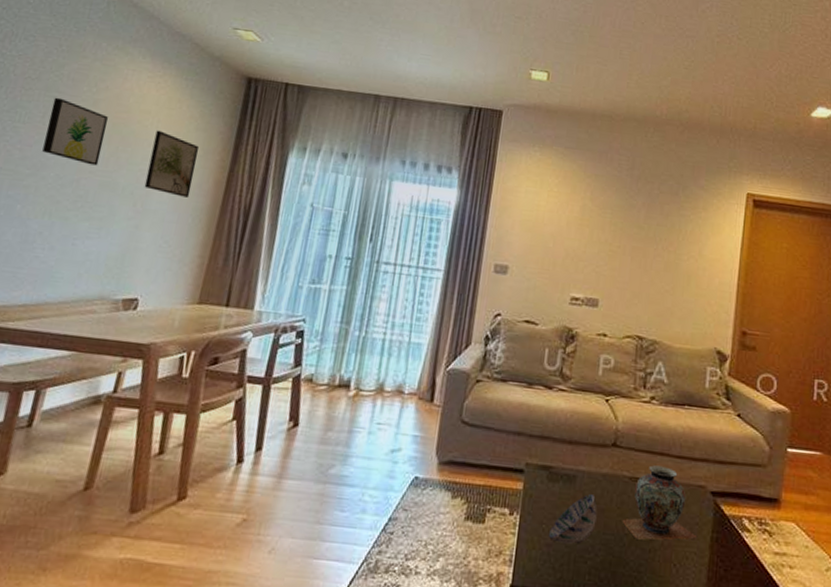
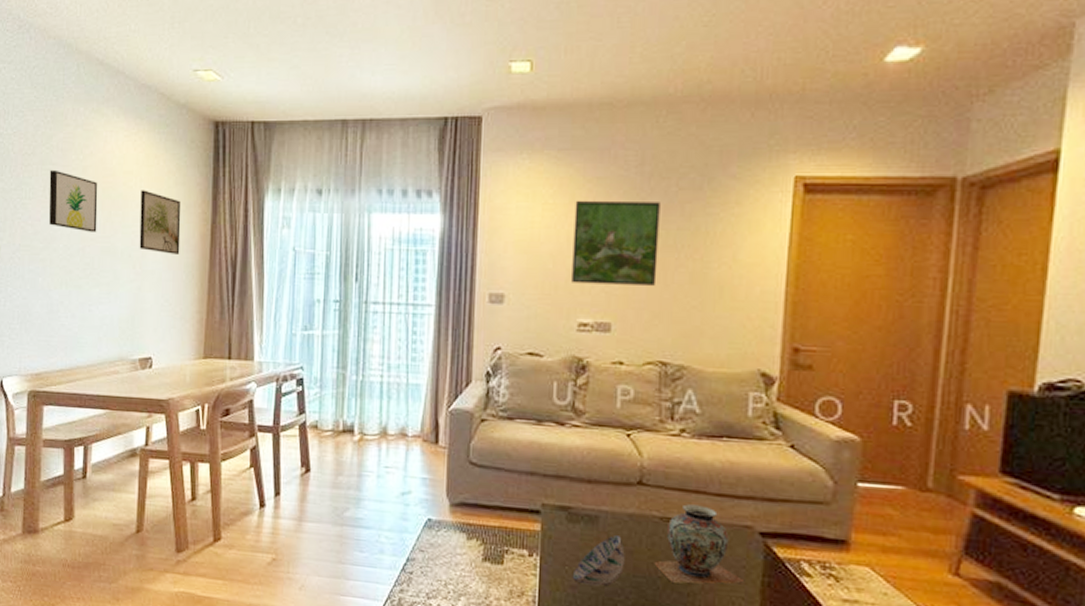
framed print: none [568,191,645,270] -> present [572,200,660,286]

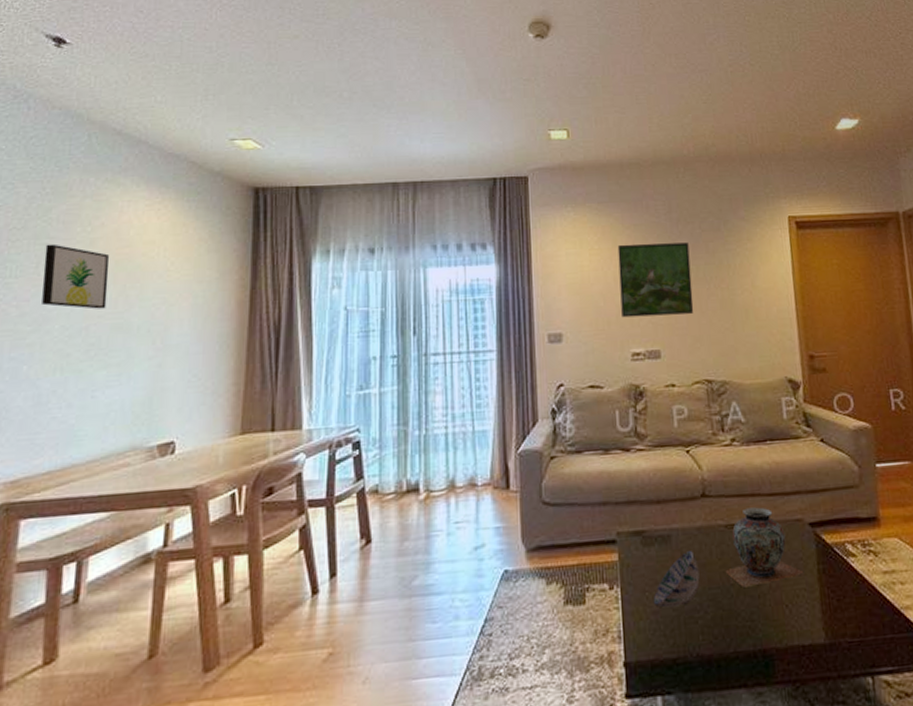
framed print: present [139,190,182,254] -> none [161,259,215,325]

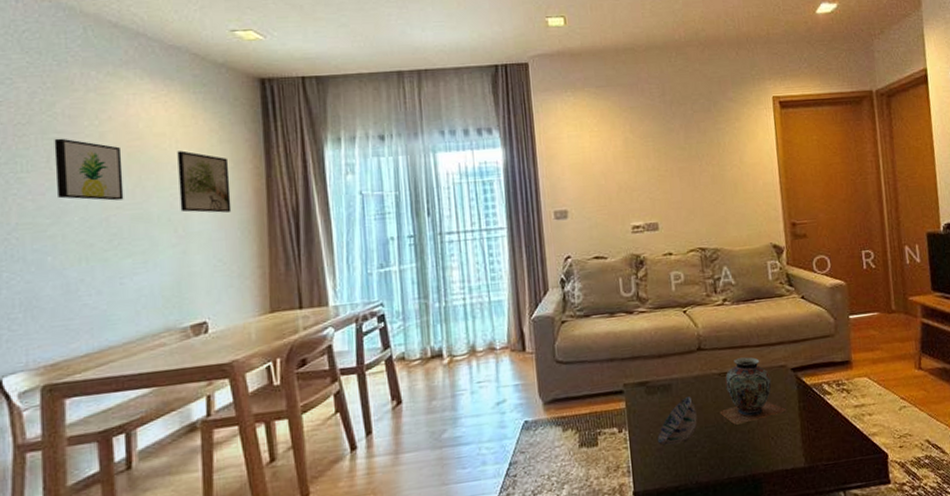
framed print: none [161,259,215,325] -> present [177,150,232,213]
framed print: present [617,242,694,318] -> none [616,123,688,194]

